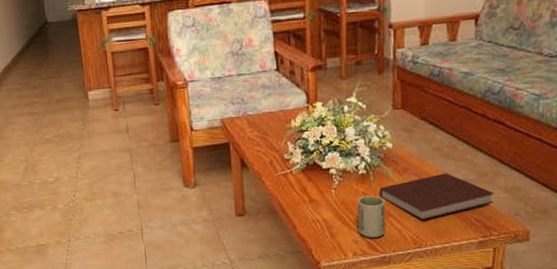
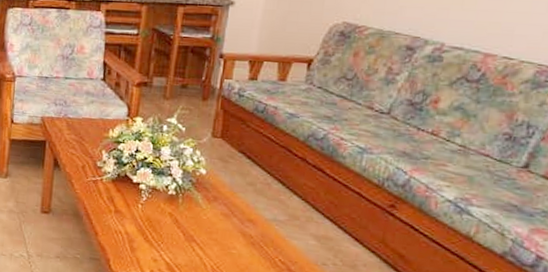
cup: present [357,195,386,238] -> none [158,216,190,261]
notebook: present [379,173,494,221] -> none [185,208,303,253]

